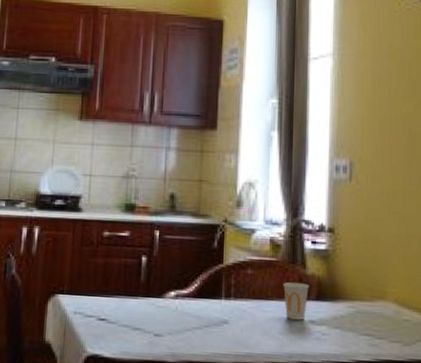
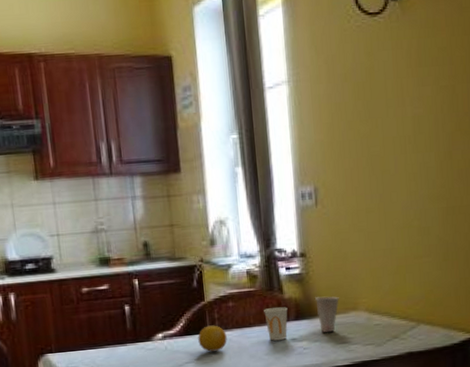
fruit: none [211,291,241,321] -> present [198,325,227,352]
cup: none [340,278,366,320] -> present [315,296,339,333]

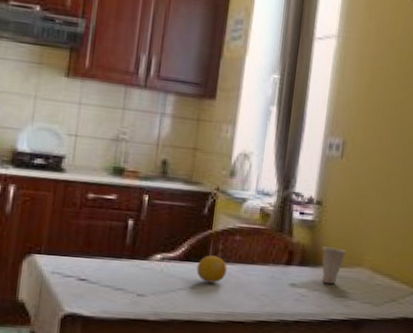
cup: present [264,307,288,341] -> none [269,249,294,283]

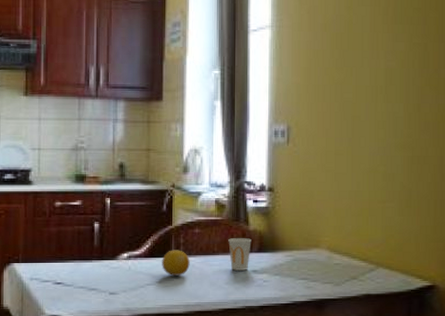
cup: none [269,249,294,283] -> present [228,238,252,271]
cup: present [321,246,346,284] -> none [279,231,302,267]

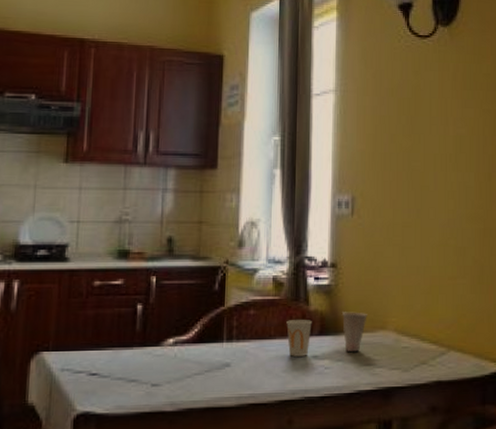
fruit: present [162,250,190,276] -> none [212,334,244,363]
cup: none [279,231,302,267] -> present [342,312,367,351]

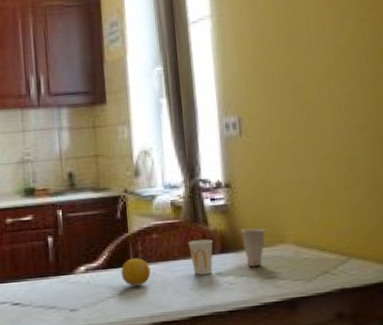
fruit: none [212,334,244,363] -> present [121,258,151,286]

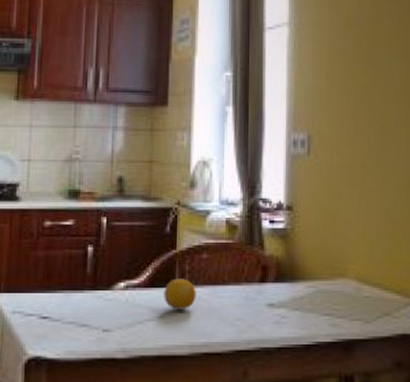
cup: present [188,239,213,275] -> none [240,265,267,304]
cup: present [241,228,266,267] -> none [299,257,326,300]

